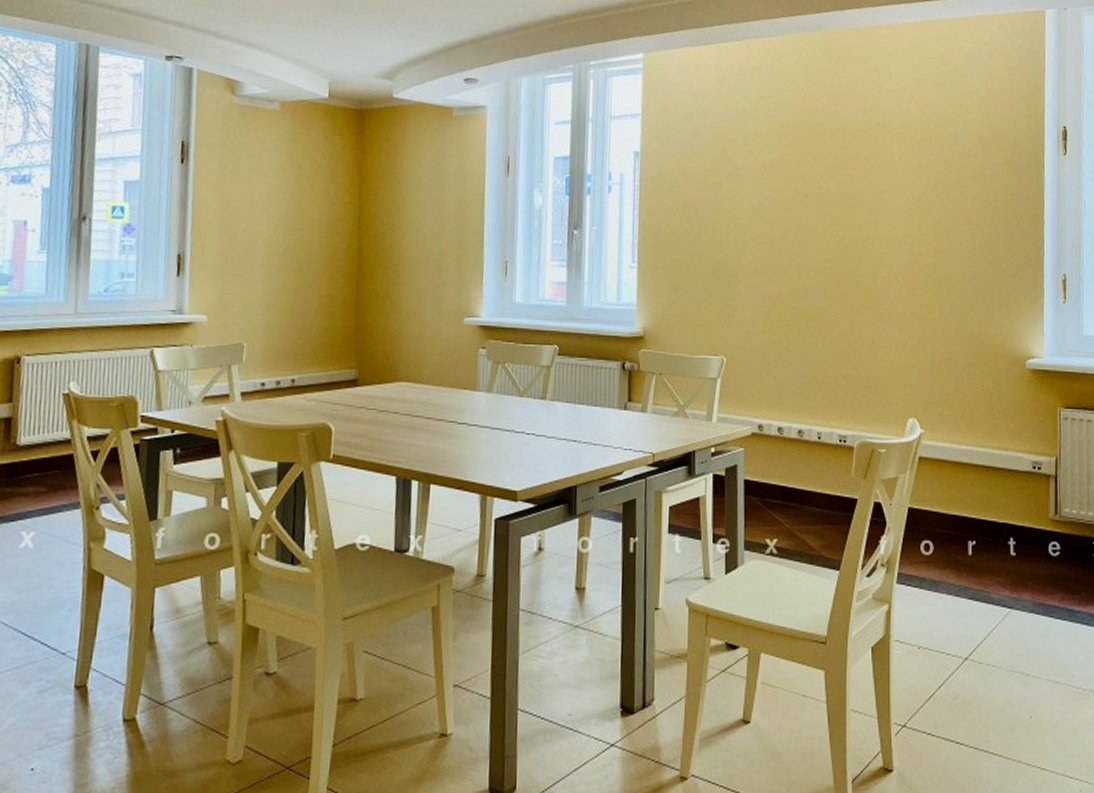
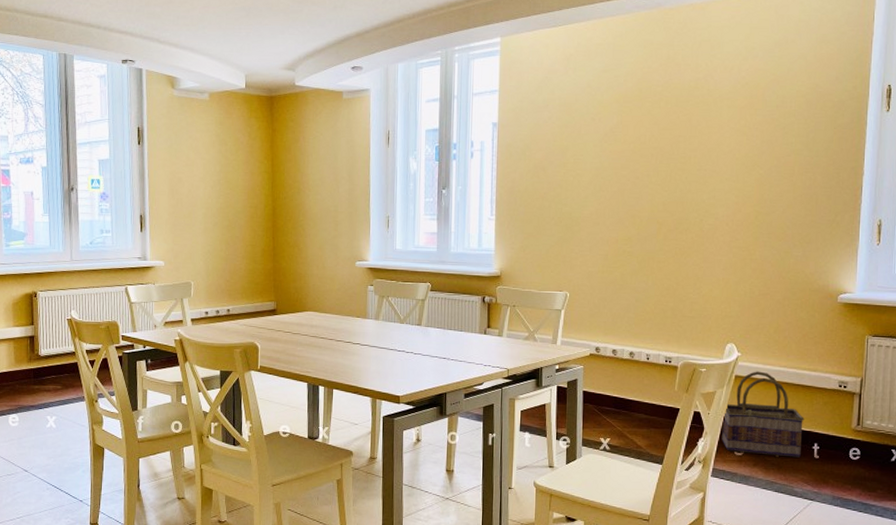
basket: none [906,451,998,556] -> present [722,371,805,458]

